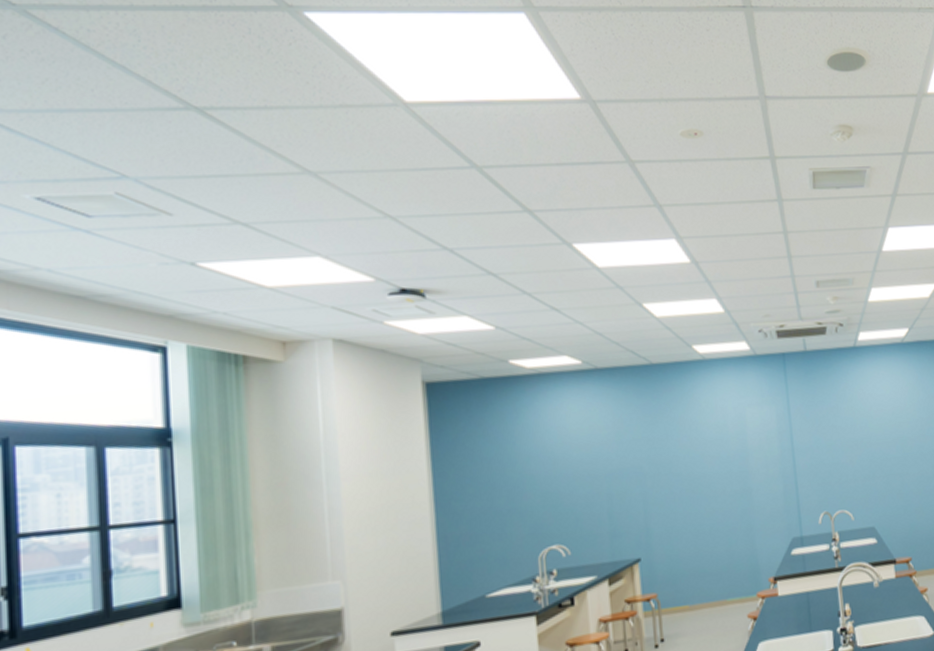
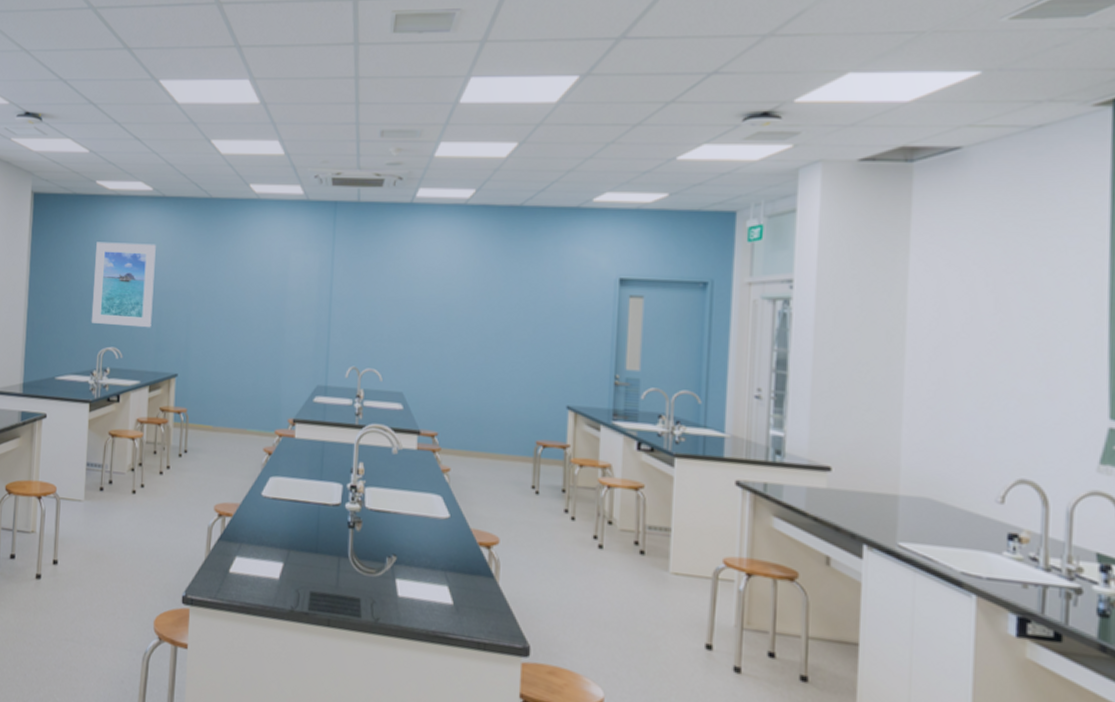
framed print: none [519,421,602,523] -> present [91,242,156,328]

